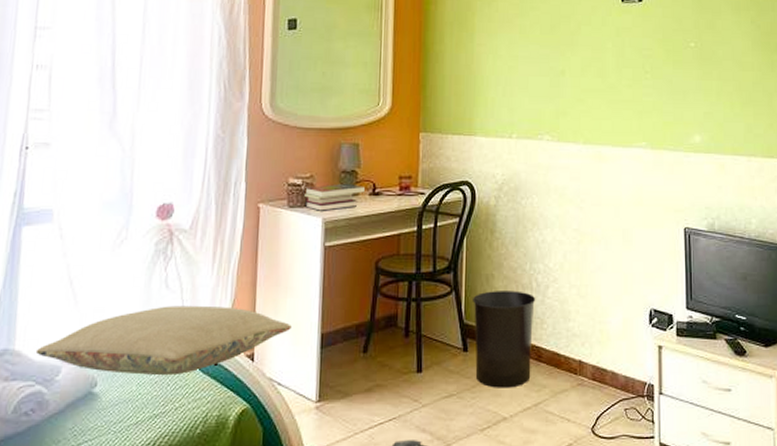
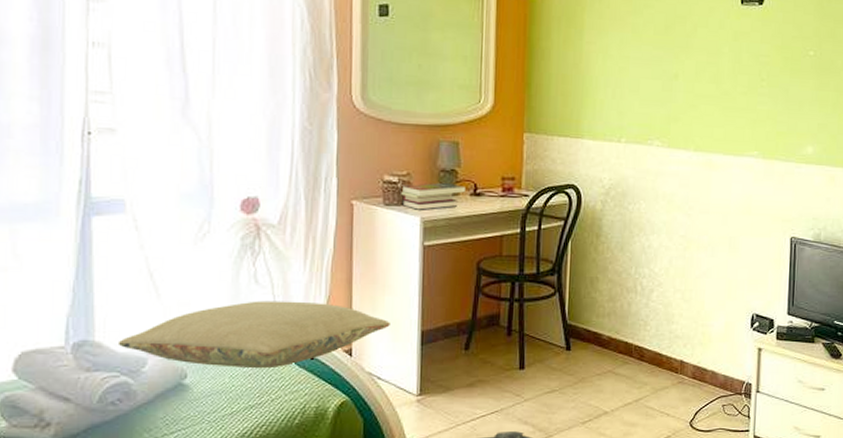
waste bin: present [473,291,536,388] -> none [577,293,640,385]

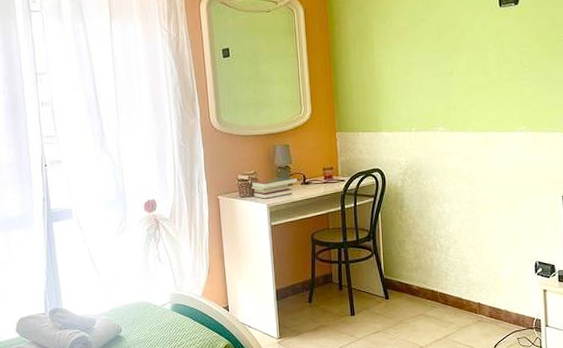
pillow: present [117,301,390,369] -> none [76,273,253,323]

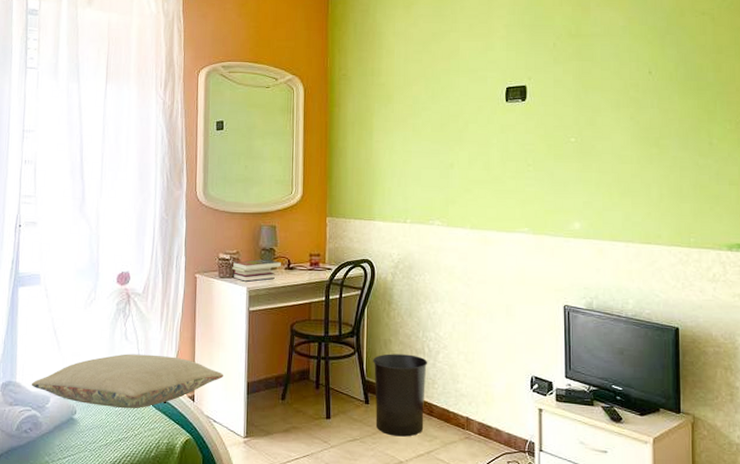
pillow: none [76,273,253,323] -> present [31,353,223,409]
waste bin: none [390,252,440,325] -> present [373,354,428,437]

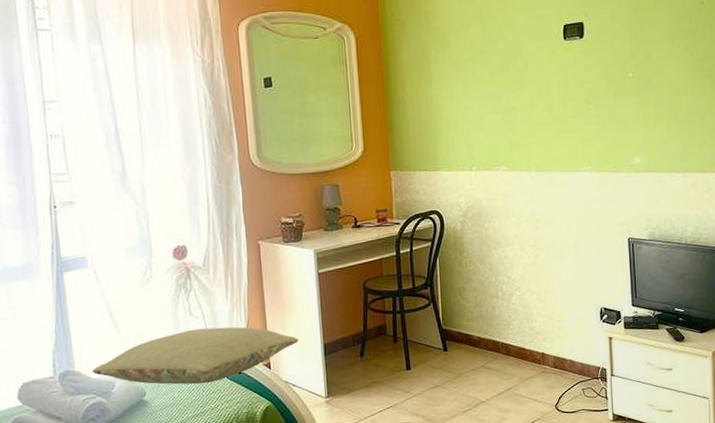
books: present [231,258,281,282] -> none [295,219,348,244]
waste bin: present [373,354,428,437] -> none [448,299,502,379]

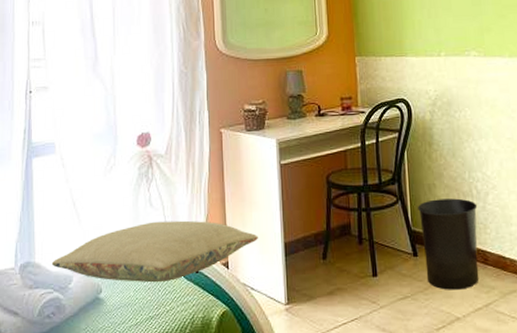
waste bin: none [448,299,502,379] -> present [418,198,479,290]

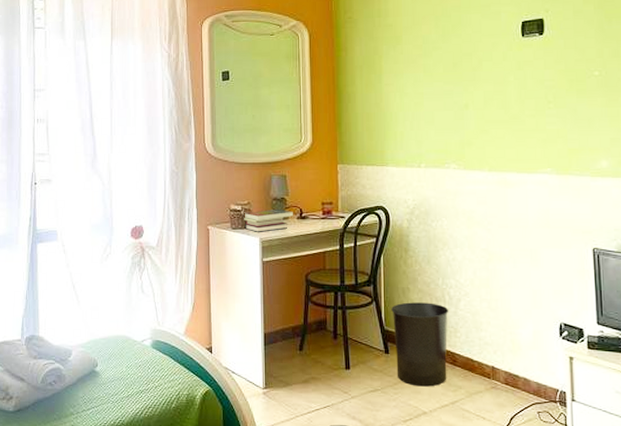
pillow: present [51,220,258,283] -> none [53,306,240,361]
books: none [258,106,311,133] -> present [243,208,293,232]

